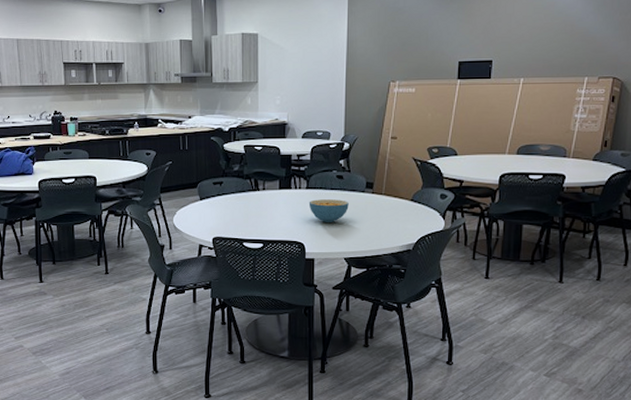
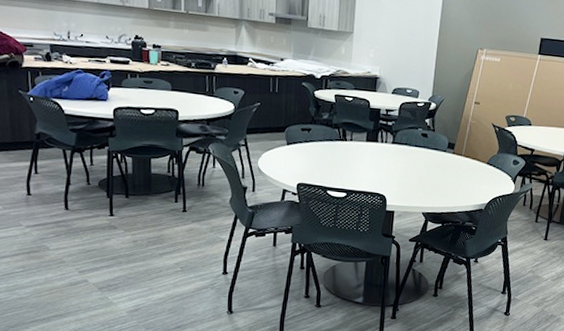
cereal bowl: present [308,199,349,222] -> none [393,154,431,178]

